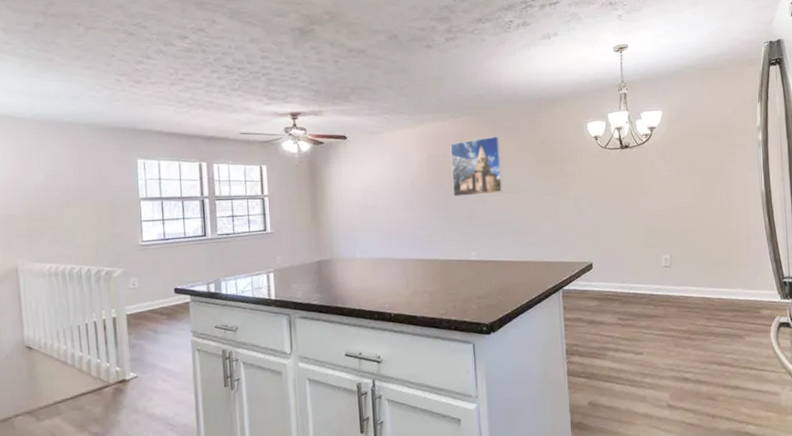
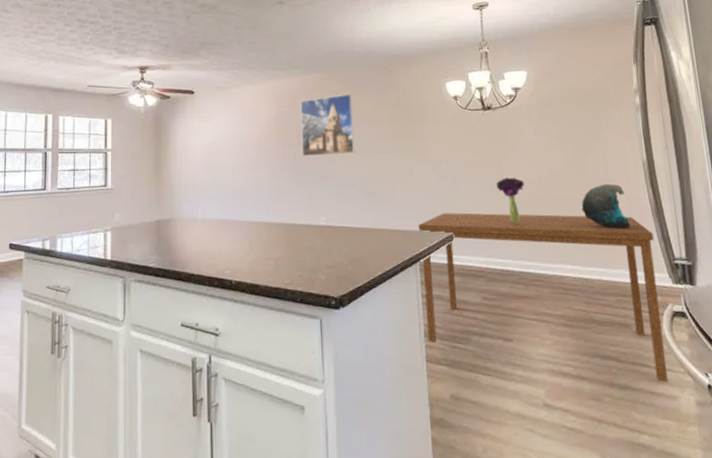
dining table: none [560,242,772,382] -> present [418,213,669,383]
bouquet: none [631,210,657,252] -> present [495,177,524,224]
decorative bowl: none [706,213,748,253] -> present [581,183,630,229]

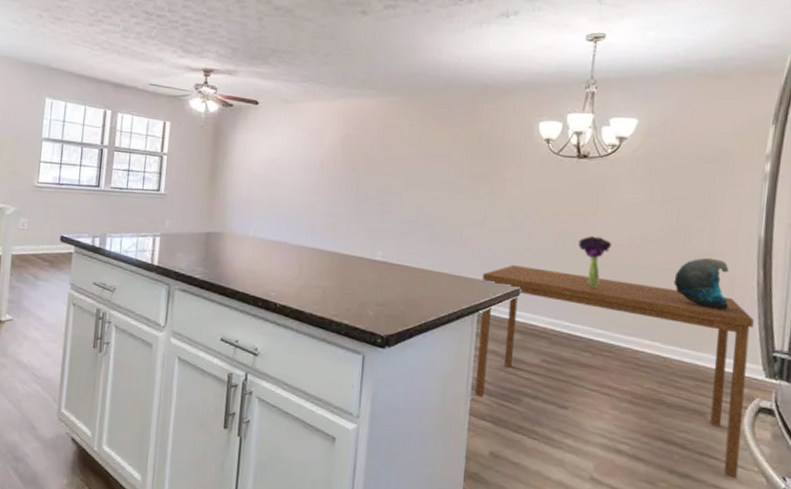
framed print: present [300,94,355,156] -> none [366,122,430,189]

